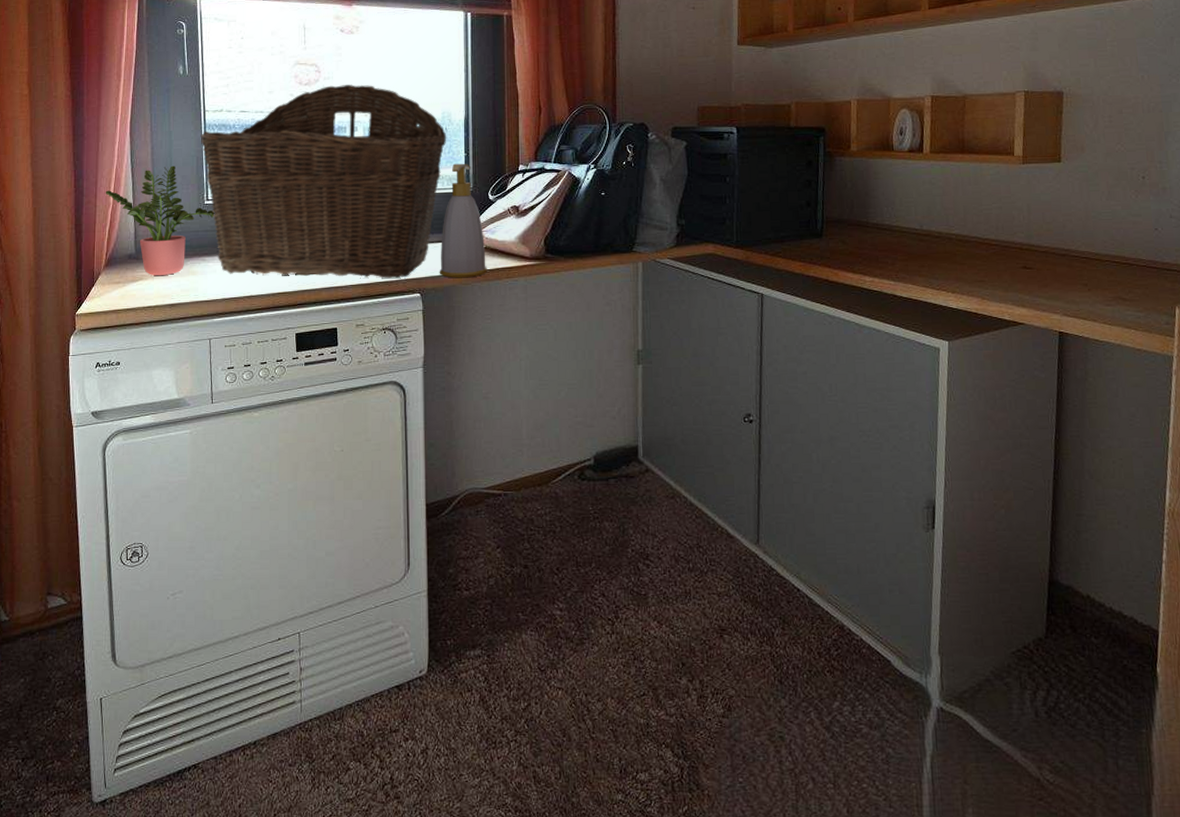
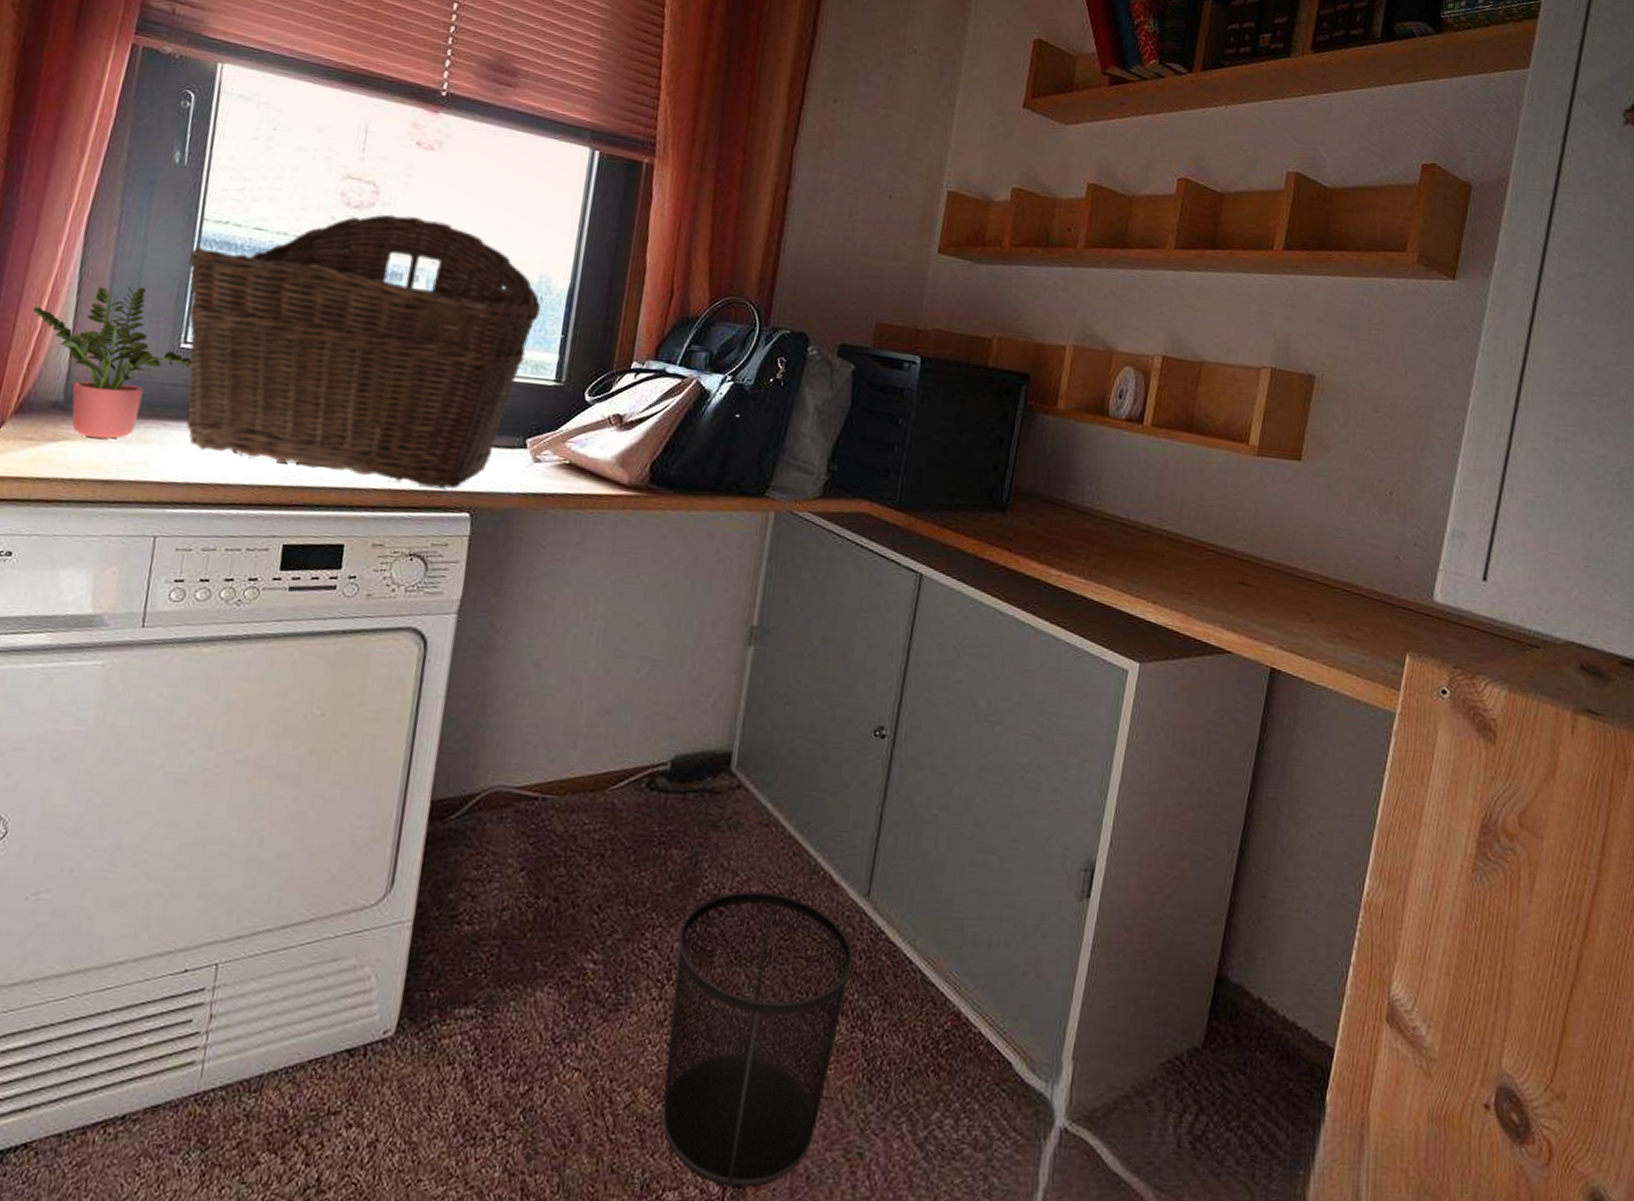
soap bottle: present [439,163,487,279] -> none [500,346,571,502]
waste bin: none [619,547,754,767] -> present [662,891,854,1188]

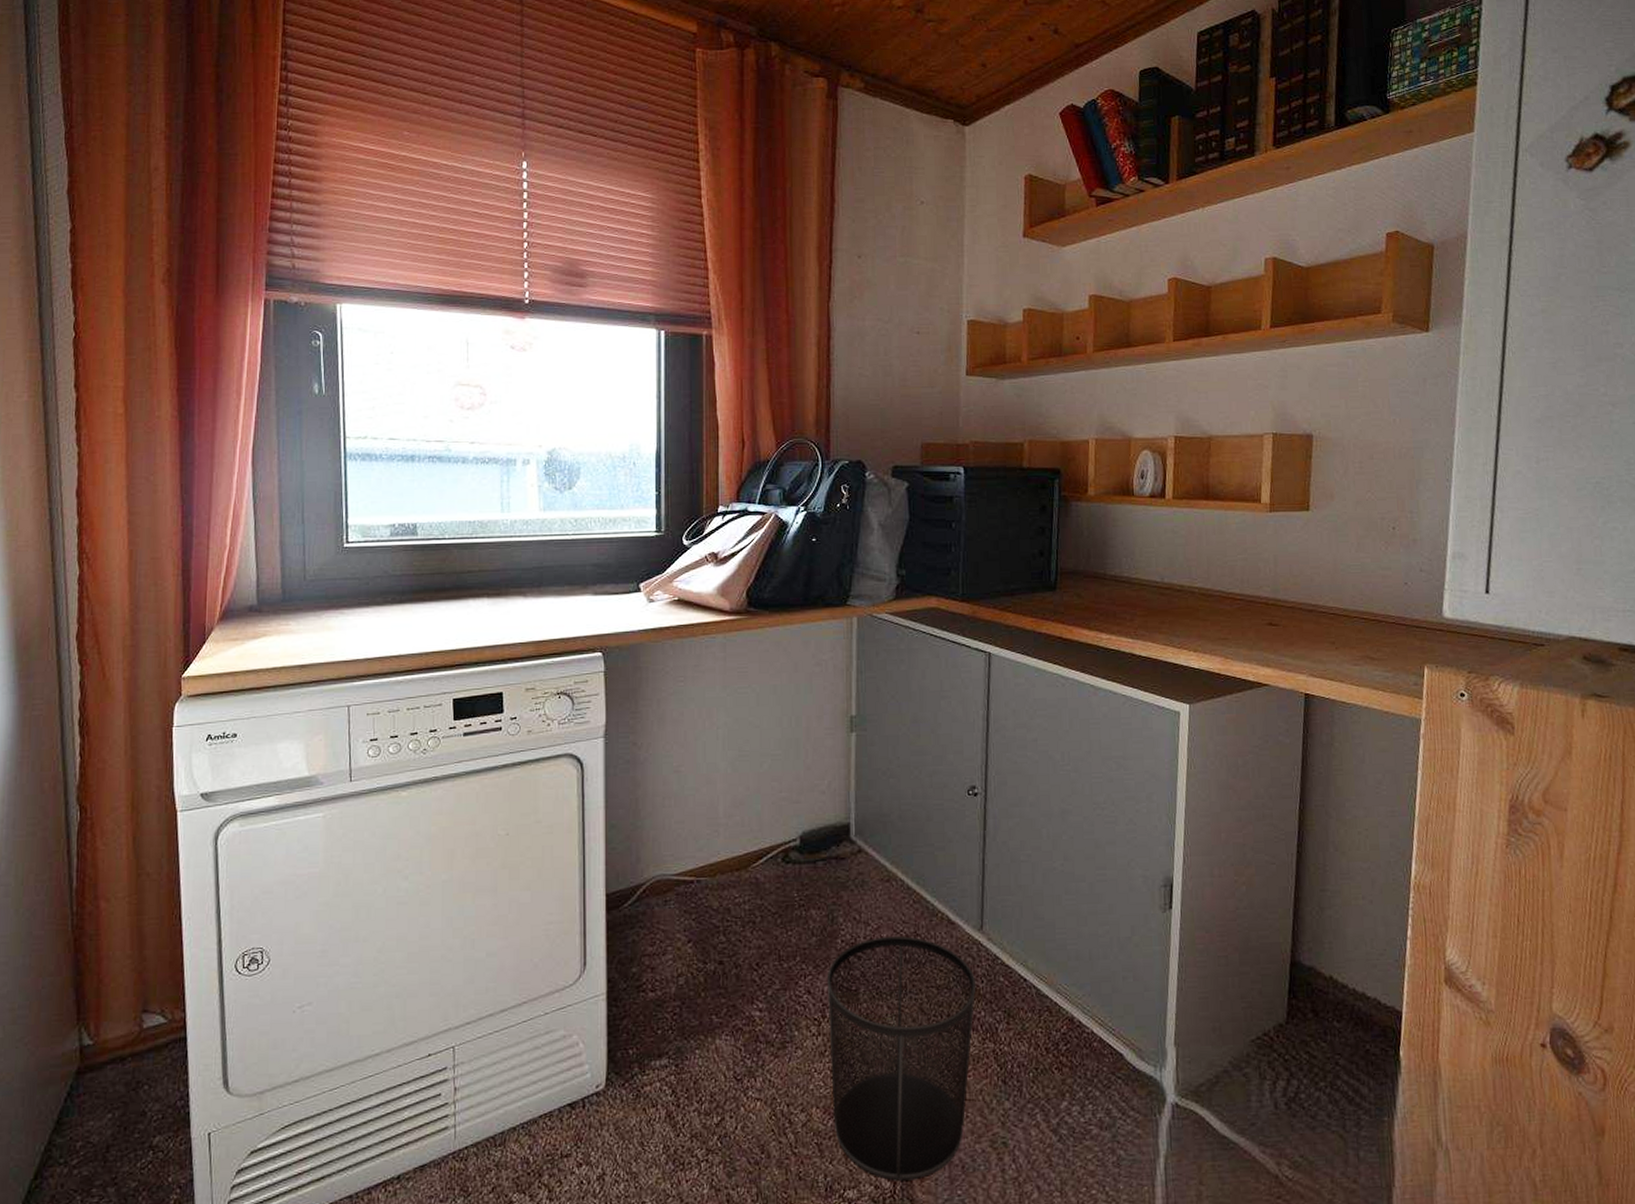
potted plant: present [33,287,193,439] -> none [221,501,356,631]
wicker basket: present [186,214,541,488] -> none [339,410,634,635]

